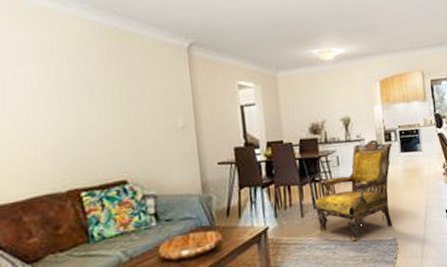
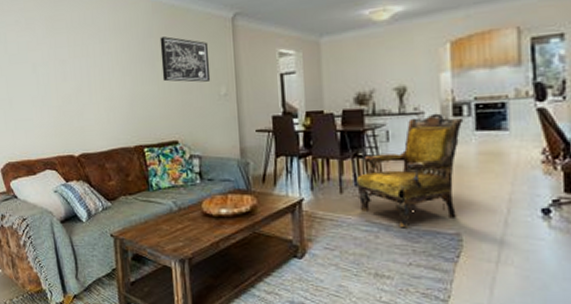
wall art: none [100,62,166,114] -> present [159,36,211,82]

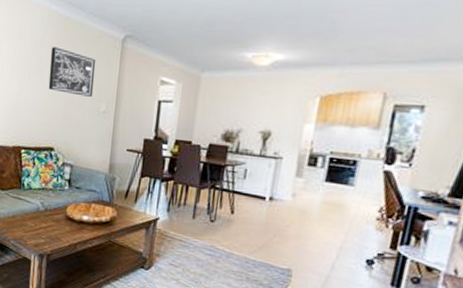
armchair: present [356,113,464,228] -> none [208,160,317,258]

